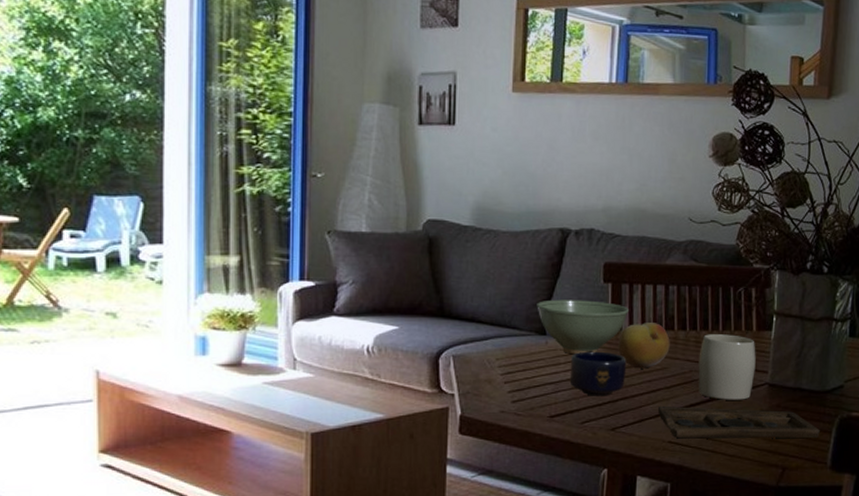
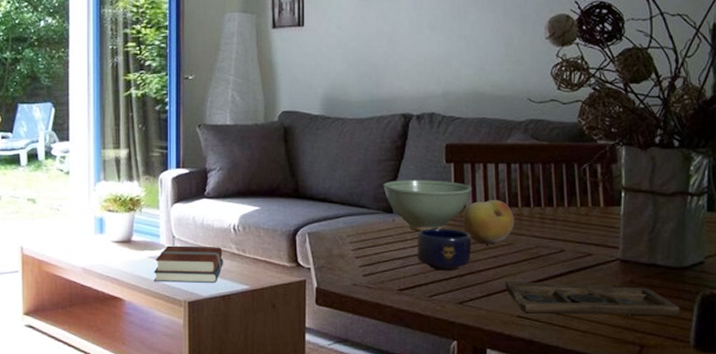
books: none [268,369,355,412] -> present [153,245,224,283]
mug: present [698,334,756,400] -> none [544,210,605,276]

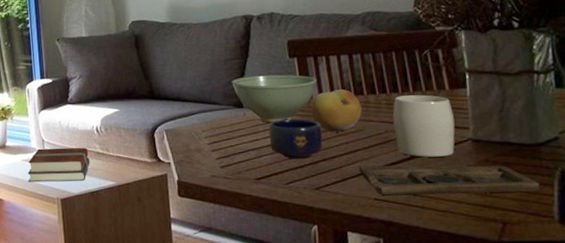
mug: none [544,210,605,276] -> present [392,95,455,158]

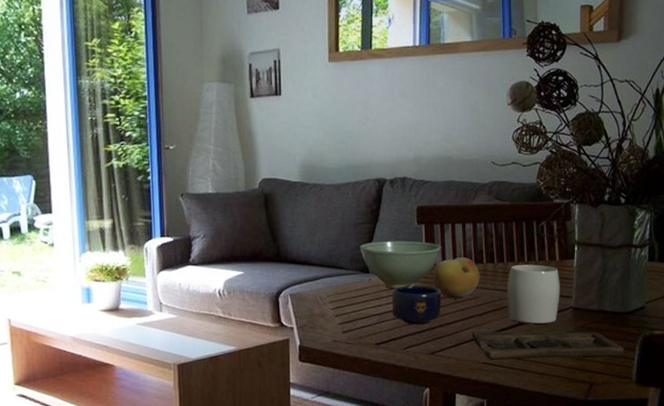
books: present [27,147,91,183] -> none [142,311,211,348]

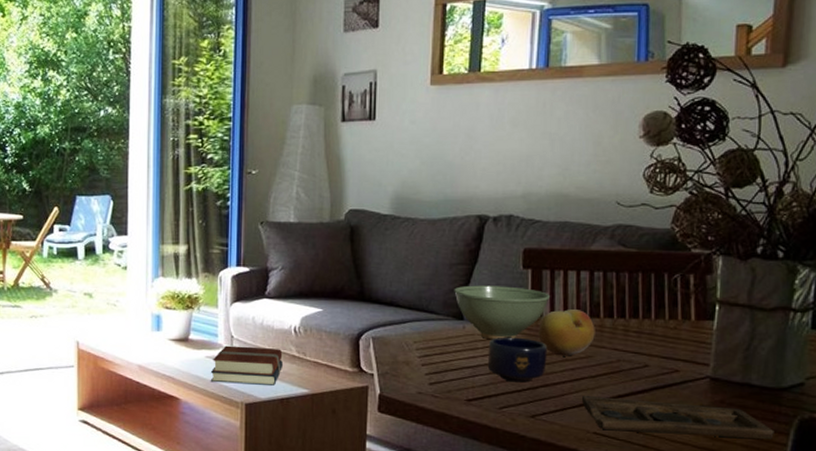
books: none [142,311,211,348] -> present [210,345,284,386]
mug: present [507,264,560,324] -> none [627,322,695,394]

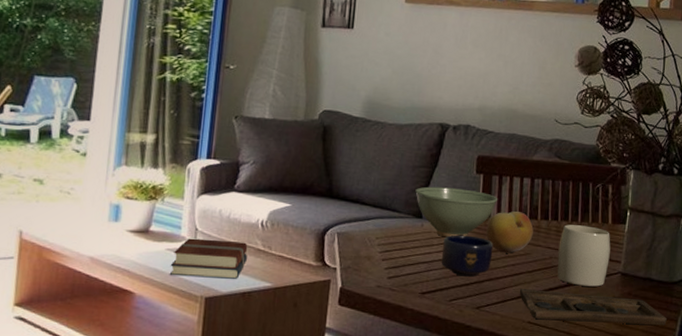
mug: none [627,322,695,394] -> present [557,224,611,287]

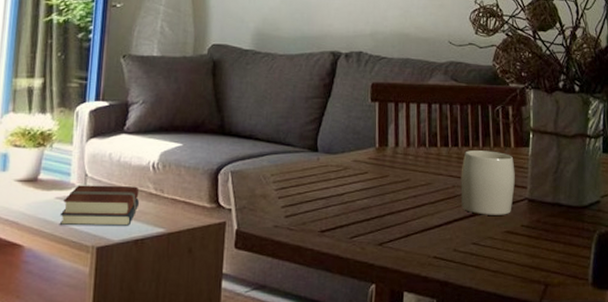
bowl: present [415,186,497,238] -> none [309,118,394,171]
mug: present [441,235,494,277] -> none [339,167,393,211]
fruit: present [486,211,534,253] -> none [385,139,434,184]
decorative tray: present [519,289,667,326] -> none [422,222,580,255]

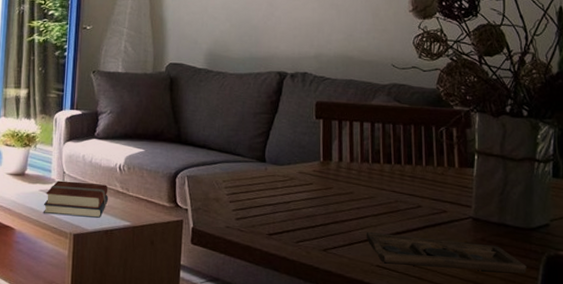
decorative tray: none [422,222,580,255] -> present [366,232,527,274]
mug: present [460,150,515,215] -> none [403,168,459,232]

